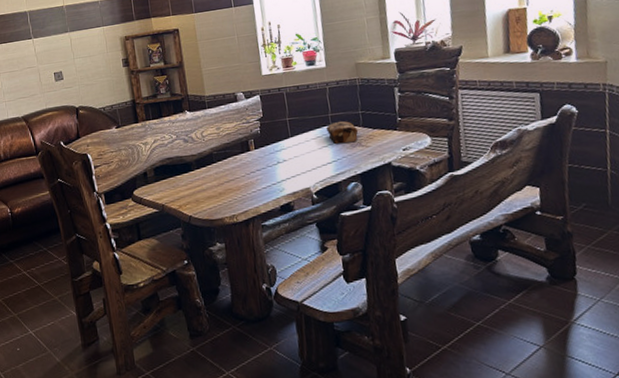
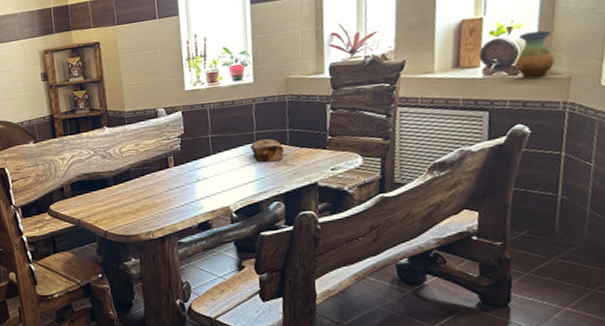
vase: none [558,19,592,63] -> present [515,30,555,79]

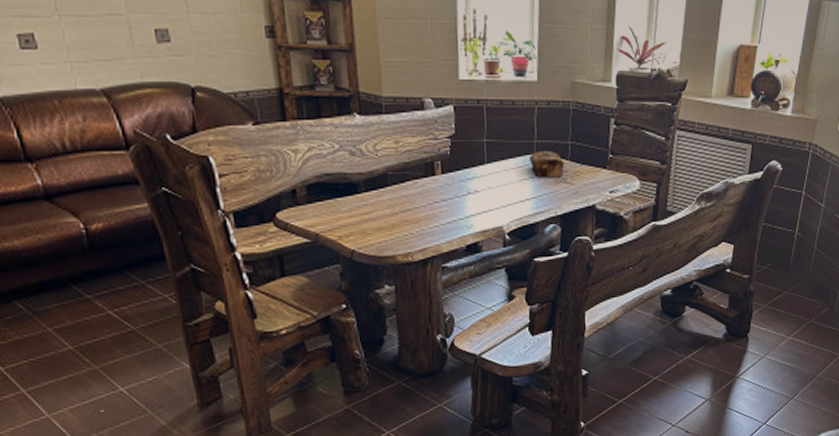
vase: present [515,30,555,79] -> none [777,69,808,117]

